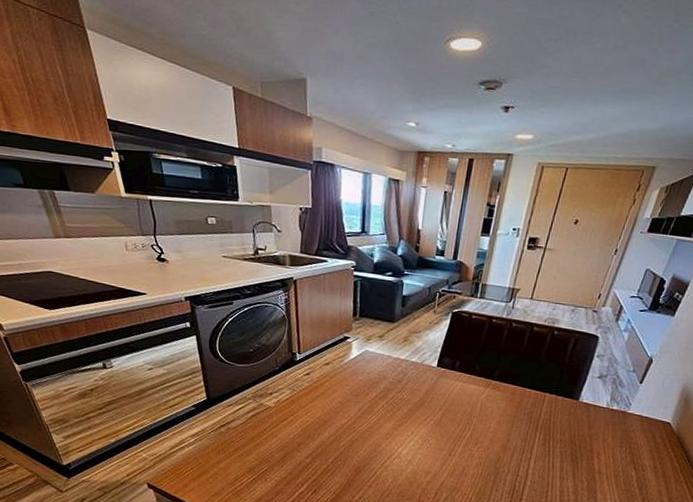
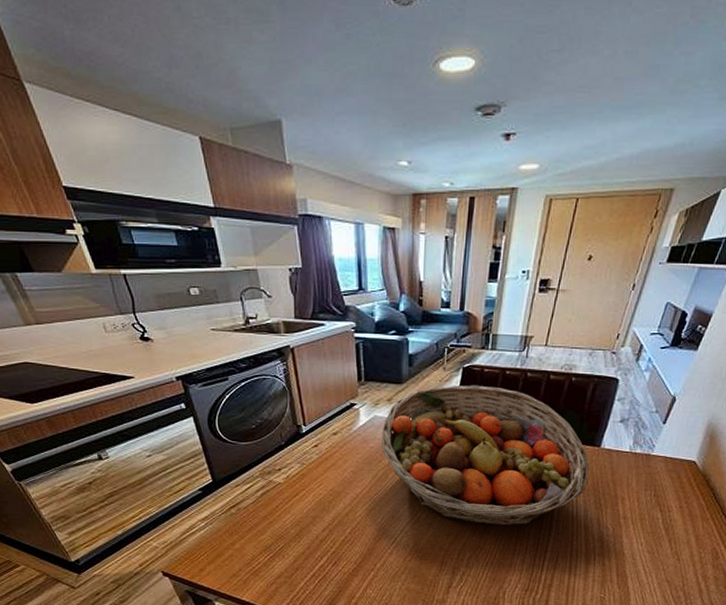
fruit basket: none [370,328,568,471] -> present [382,384,590,526]

